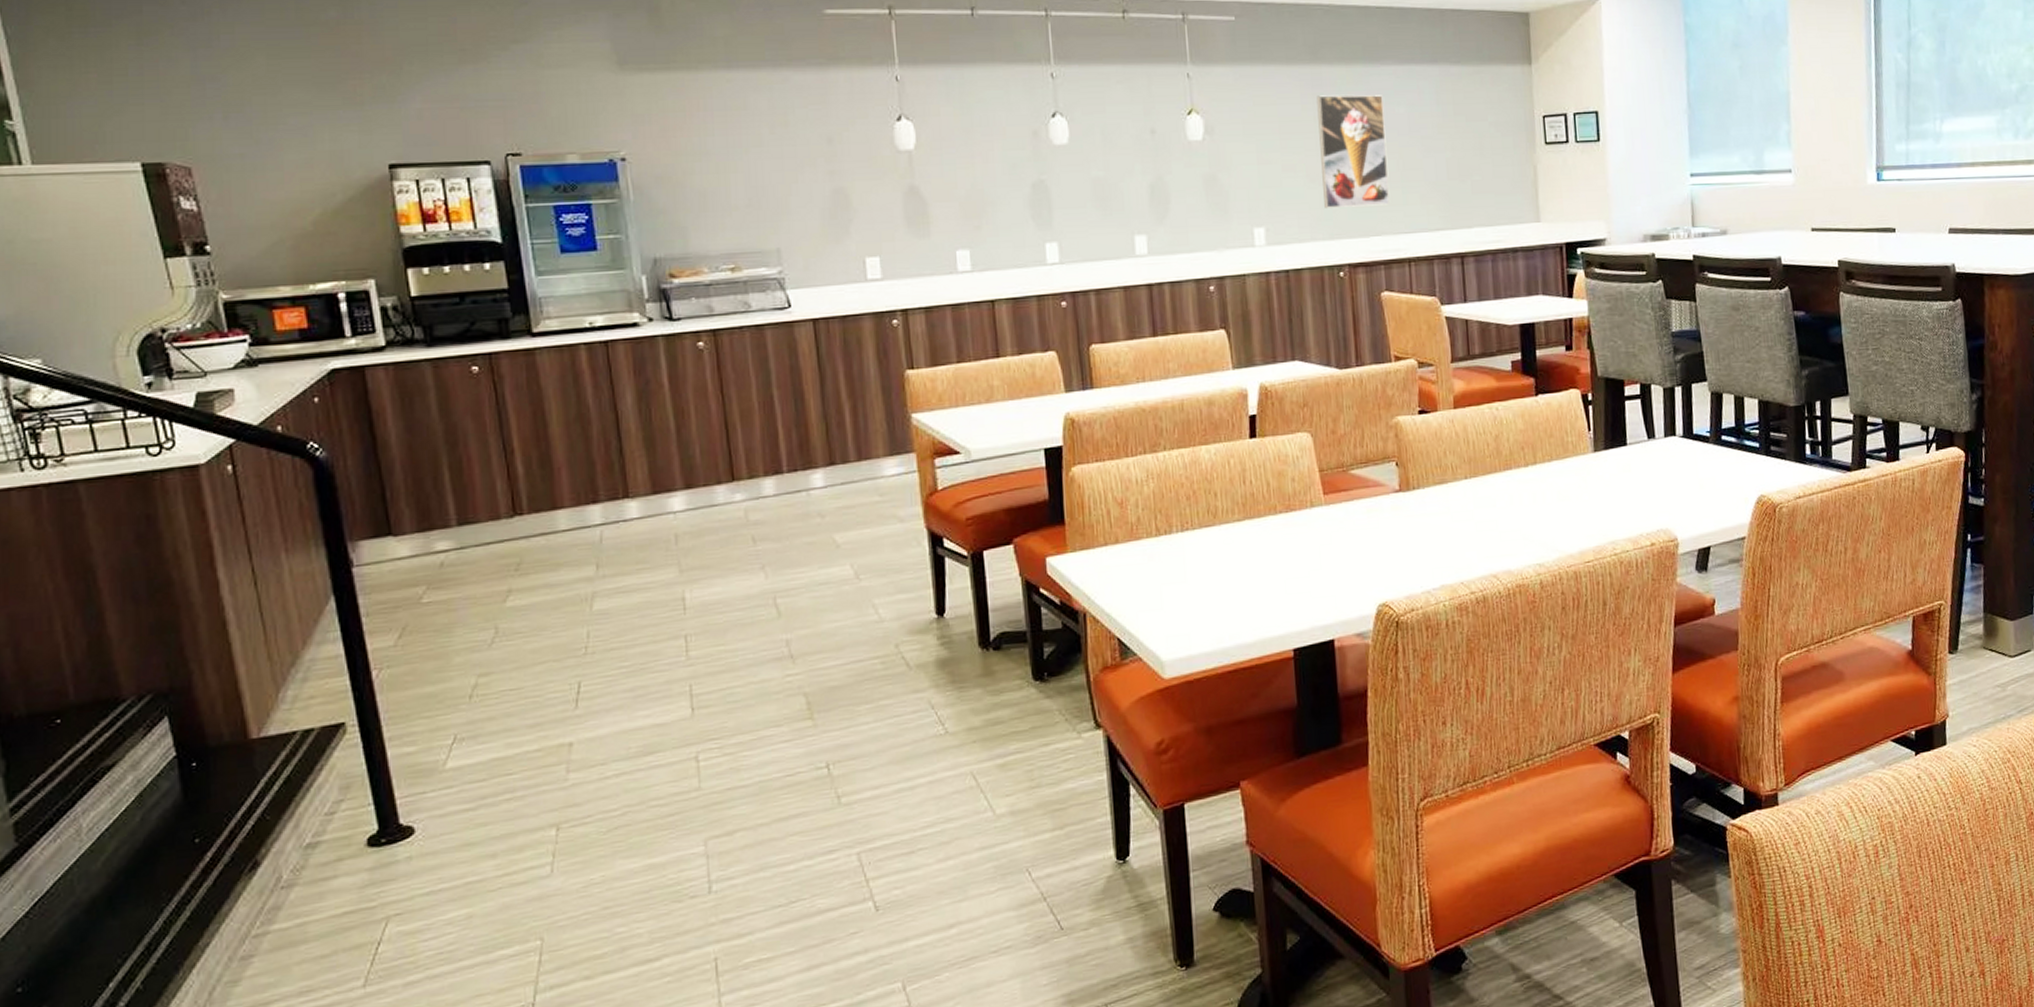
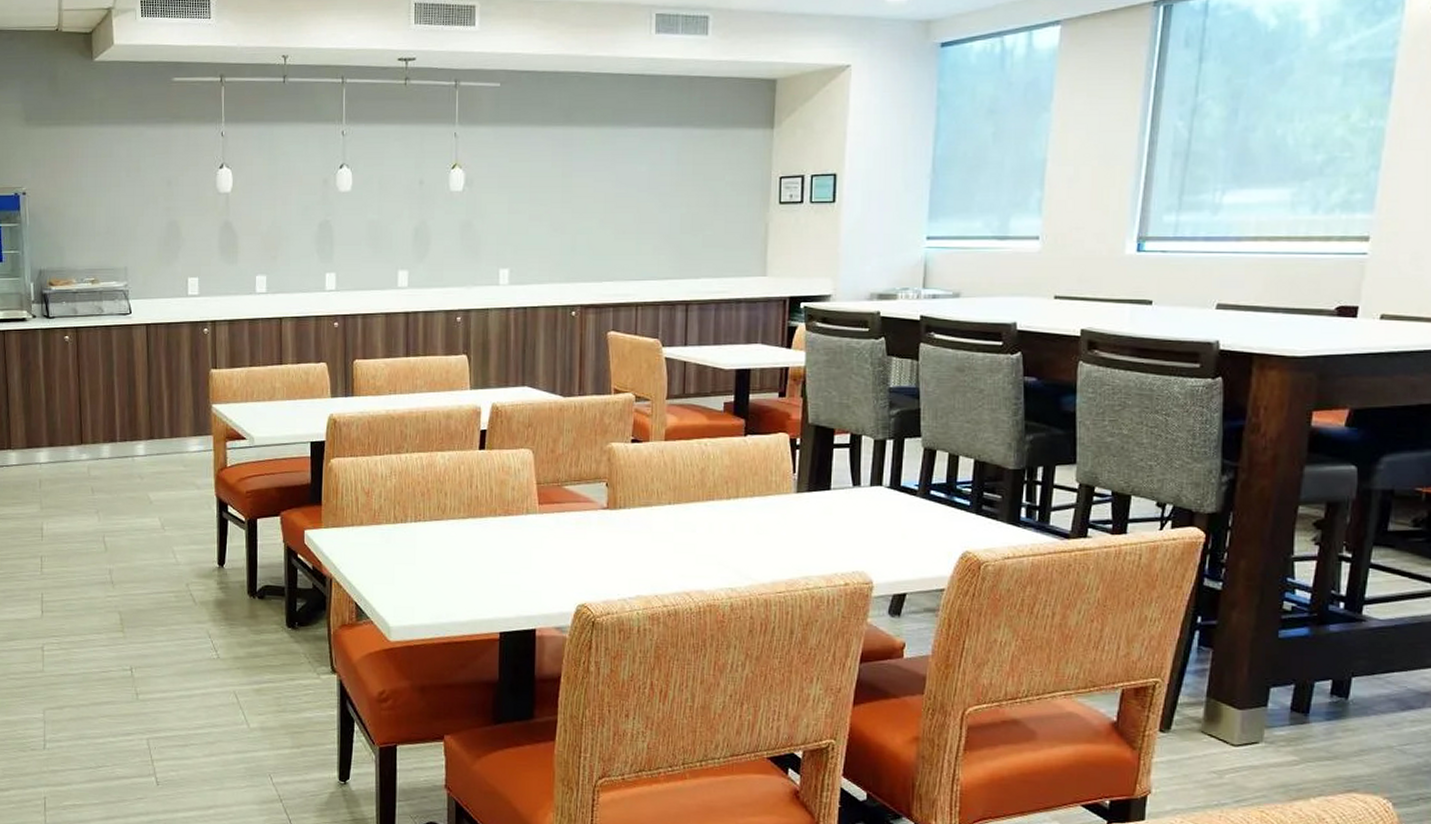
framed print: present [1316,95,1389,208] -> none [564,154,627,254]

